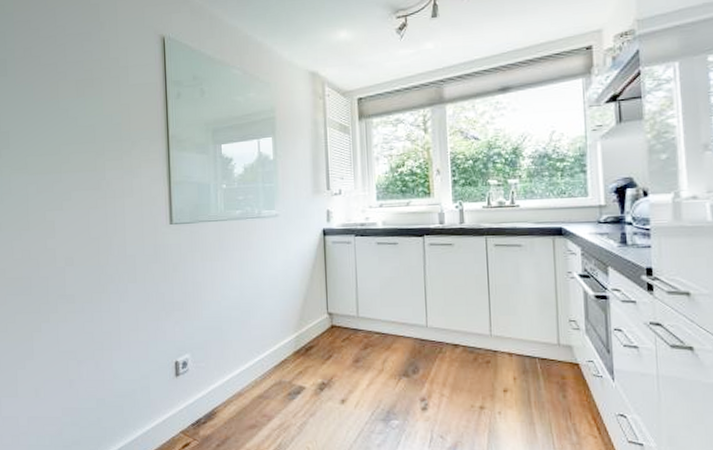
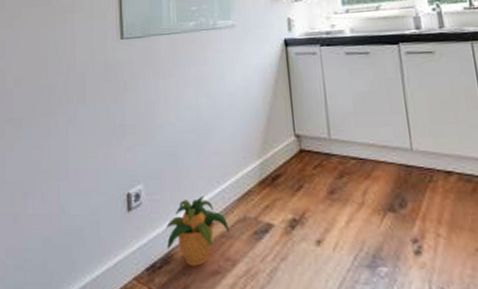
potted plant: none [209,363,267,421] -> present [165,195,230,266]

